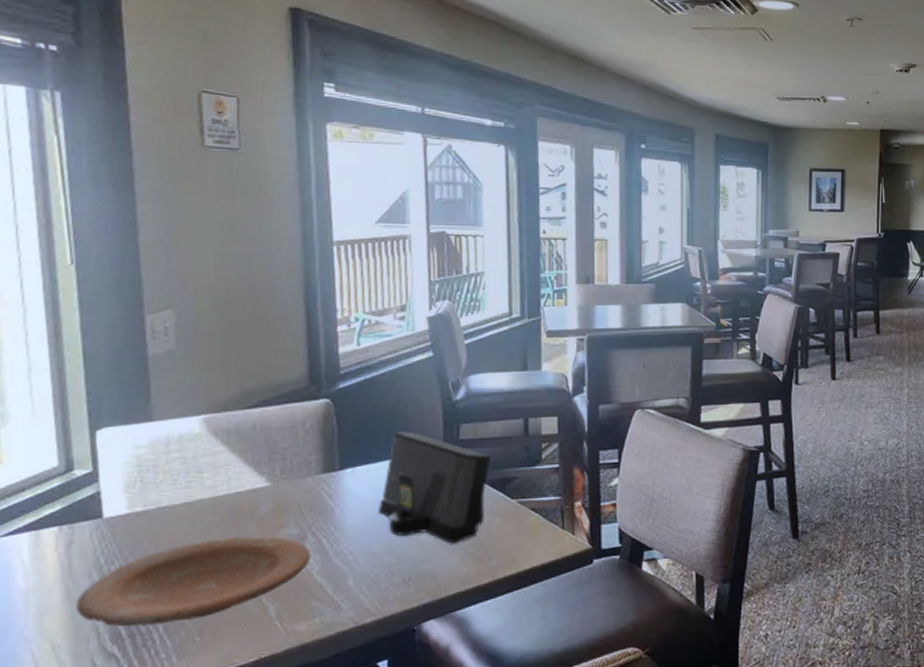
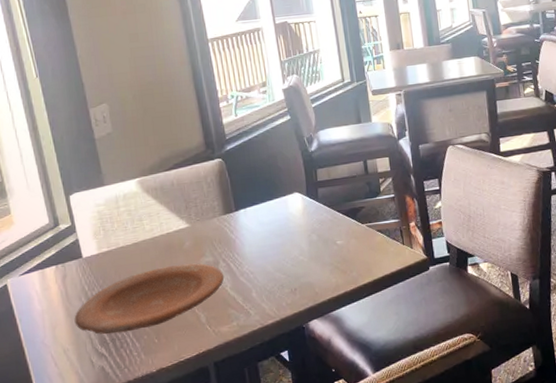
speaker: present [379,431,491,544] -> none [266,178,344,261]

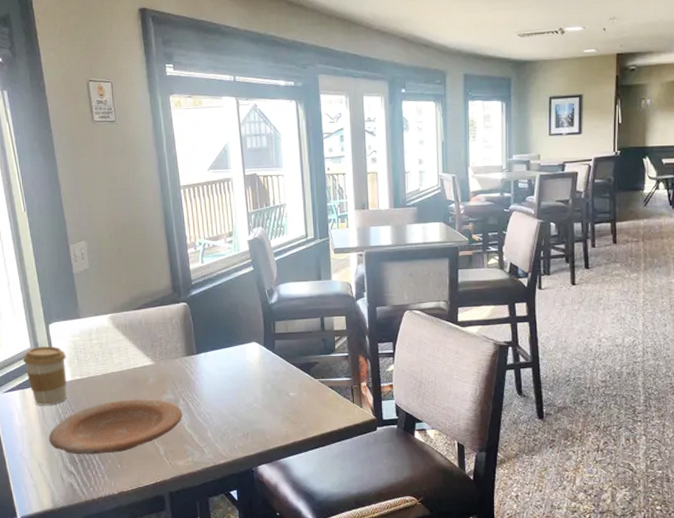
coffee cup: none [41,219,94,285] -> present [23,346,67,406]

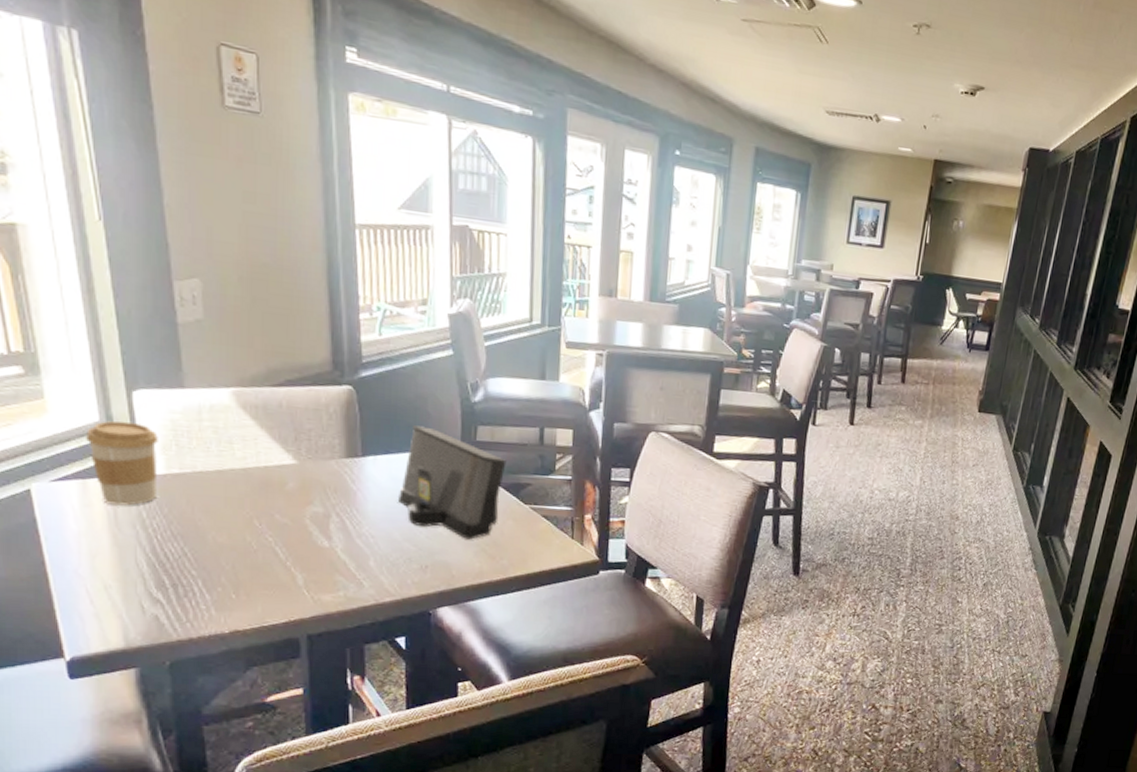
plate: present [48,398,183,455] -> none [123,507,336,579]
speaker: none [224,326,299,410] -> present [398,425,507,540]

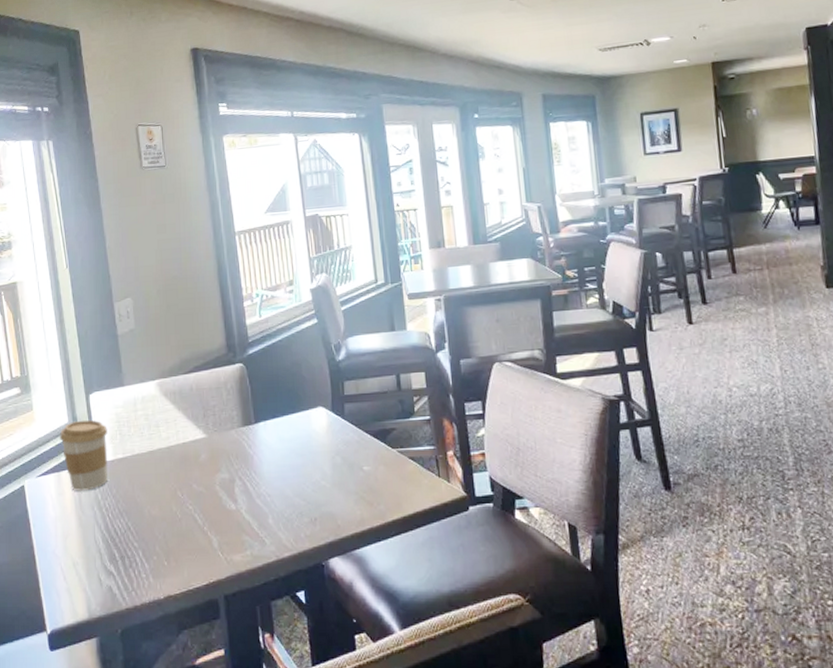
speaker: present [398,425,507,540] -> none [286,389,372,489]

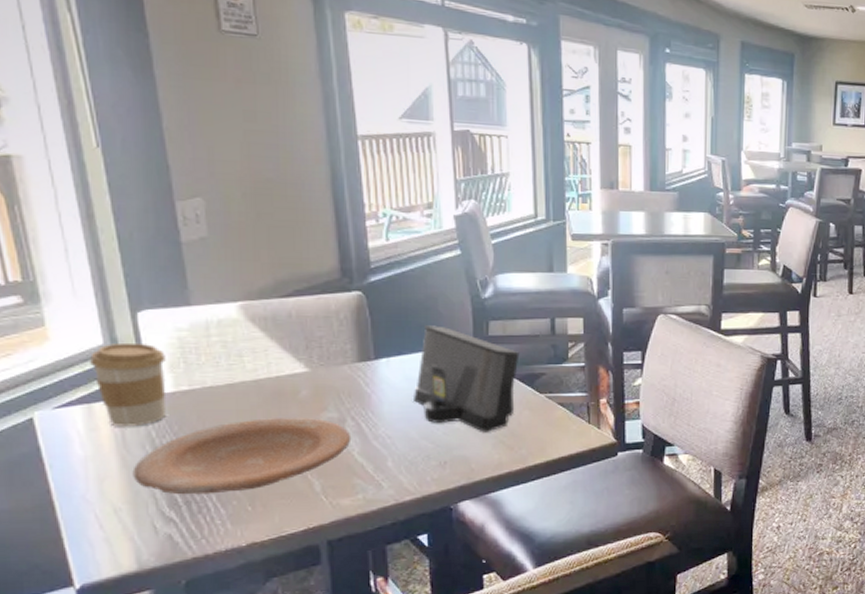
plate: none [86,478,240,551] -> present [132,416,352,495]
speaker: none [286,389,372,489] -> present [414,325,520,432]

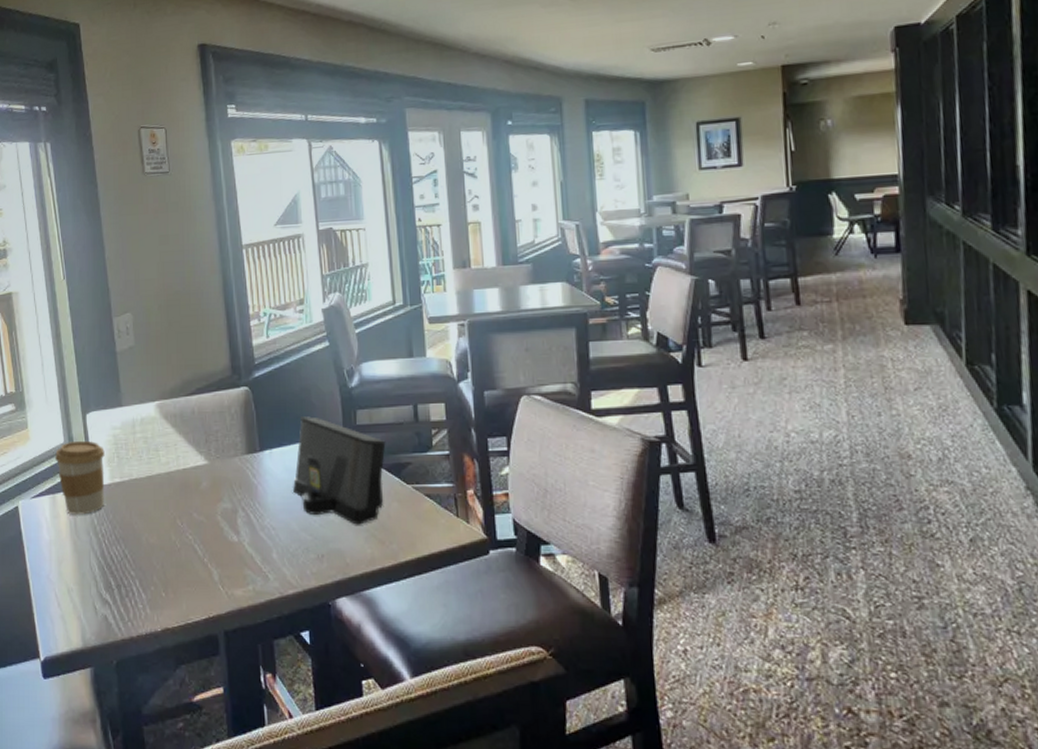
plate: present [132,416,352,495] -> none [81,507,243,579]

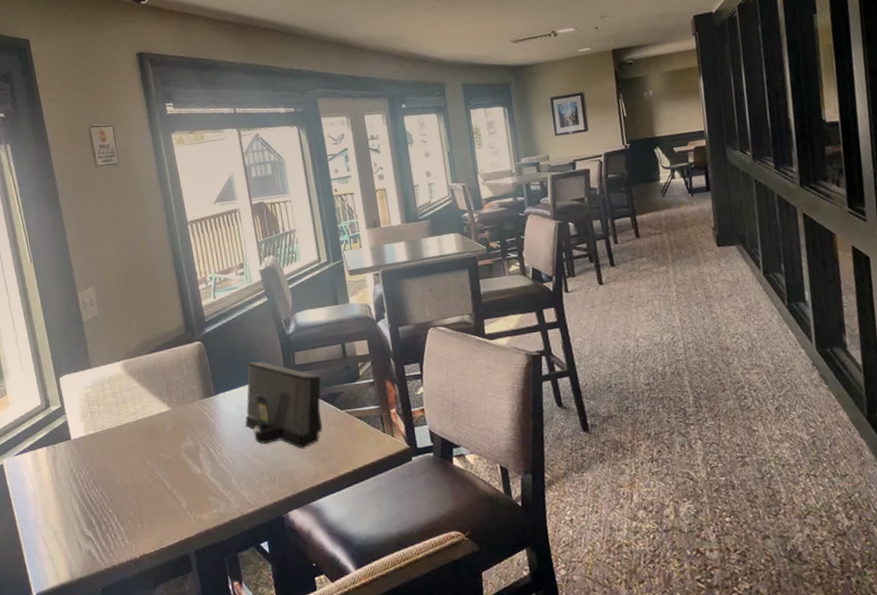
coffee cup: present [55,440,105,515] -> none [34,400,81,467]

